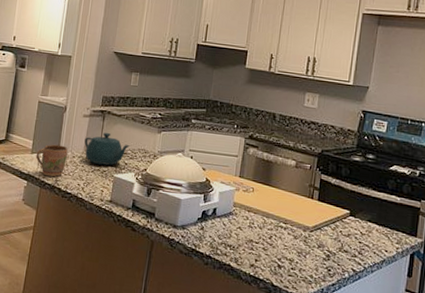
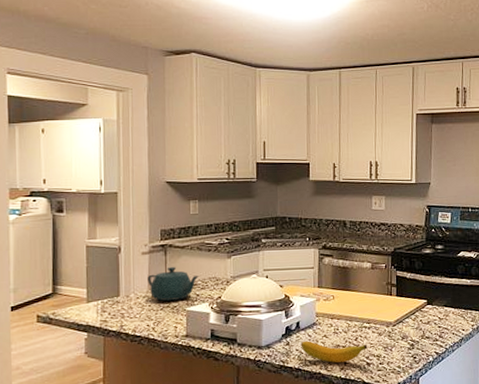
mug: present [35,144,68,177] -> none [93,288,130,324]
banana: none [214,229,281,260] -> present [300,341,368,363]

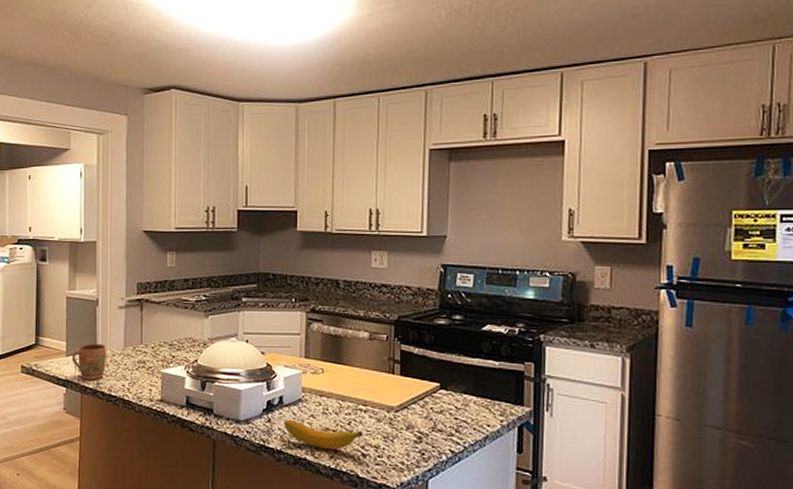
mug: none [93,288,130,324] -> present [71,343,106,380]
teapot: present [147,267,199,302] -> none [123,324,175,362]

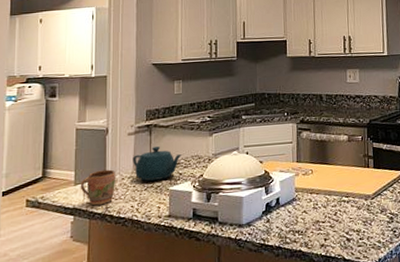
teapot: none [123,324,175,362] -> present [133,146,182,182]
banana: present [284,419,363,449] -> none [281,217,347,240]

